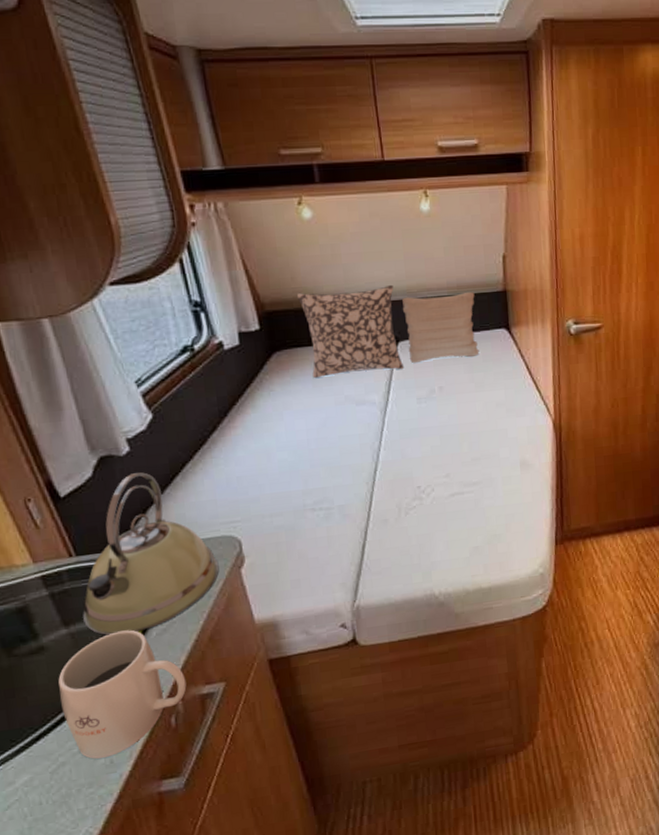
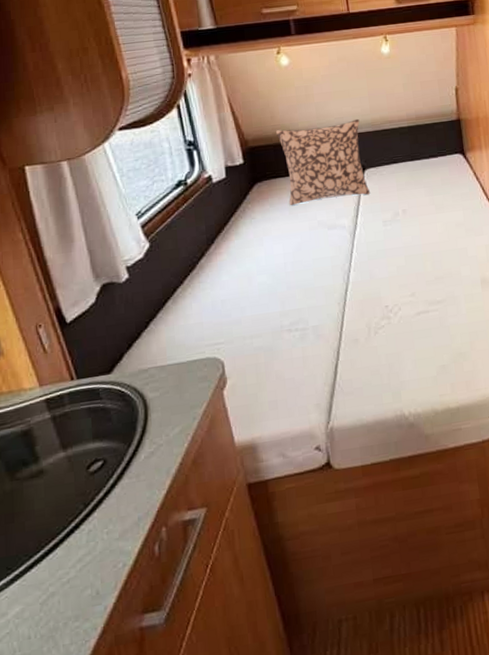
mug: present [58,629,187,760] -> none [53,452,170,590]
kettle: present [83,472,219,636] -> none [80,297,204,459]
pillow: present [402,292,480,364] -> none [367,122,438,189]

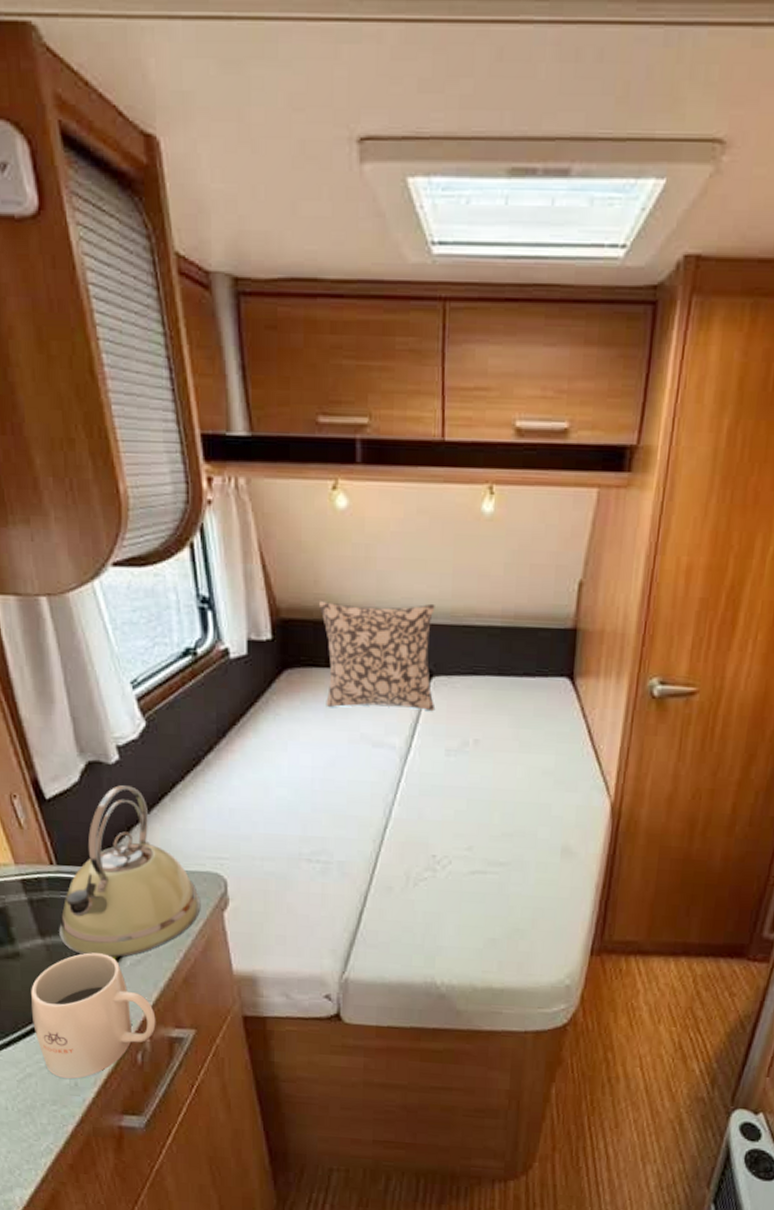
mug: none [53,452,170,590] -> present [30,952,156,1080]
kettle: none [80,297,204,459] -> present [59,785,201,958]

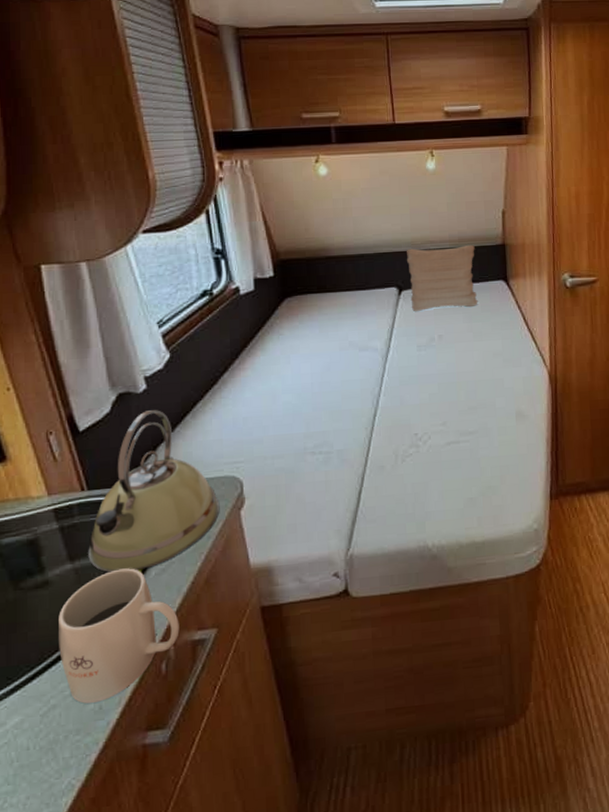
pillow: present [319,601,436,712] -> none [310,236,406,324]
pillow: none [442,621,535,709] -> present [406,245,478,312]

